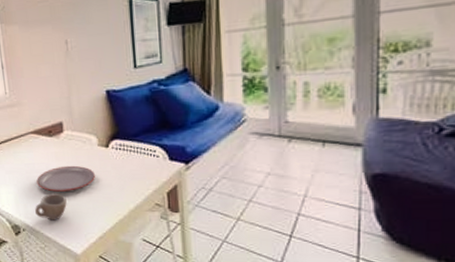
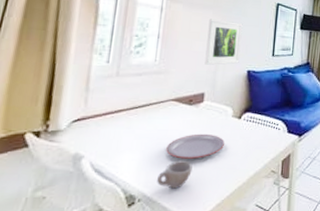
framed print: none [50,33,94,91] -> present [204,18,243,65]

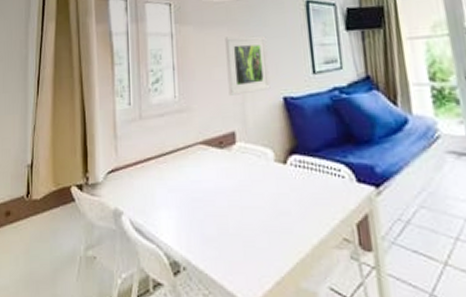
cup: present [157,160,193,189] -> none [199,220,238,257]
plate: present [166,133,224,159] -> none [203,184,271,218]

